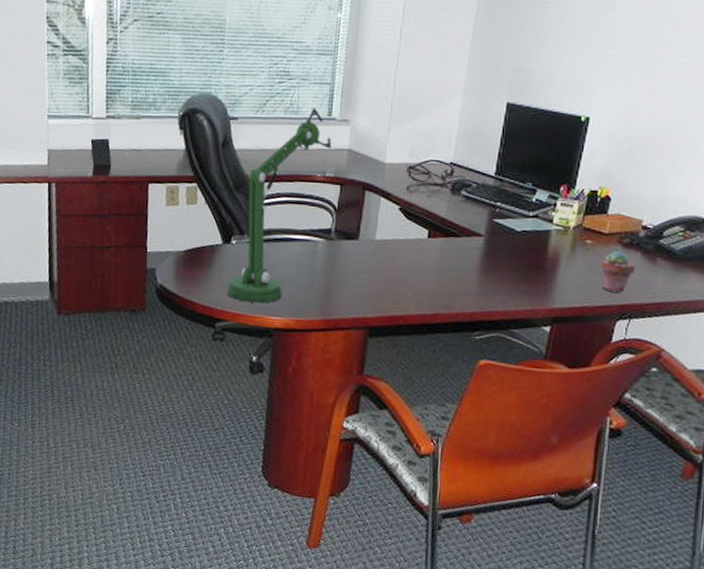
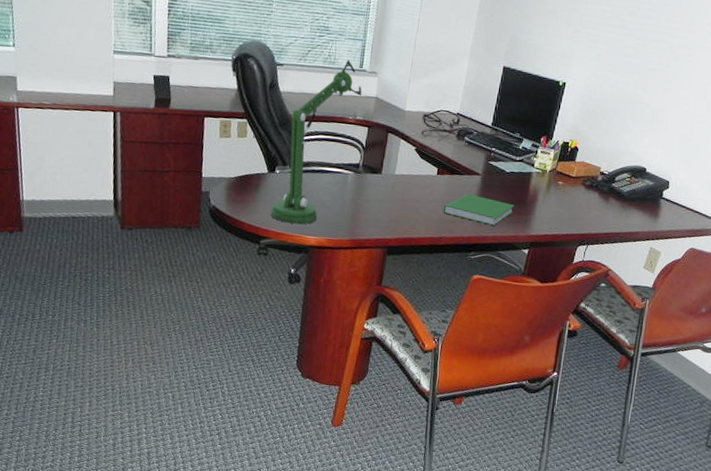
hardcover book: none [437,260,529,298] -> present [443,194,514,226]
potted succulent: present [601,250,636,293] -> none [568,191,594,224]

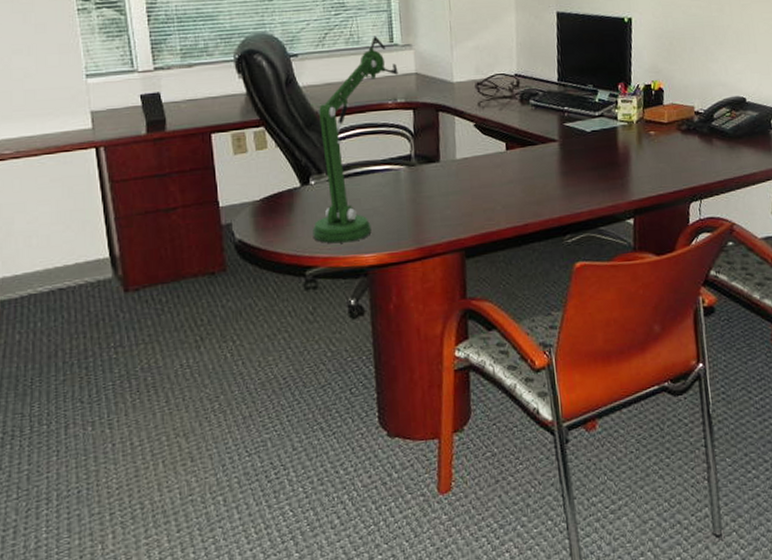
hardcover book: present [443,194,514,226] -> none [522,165,606,199]

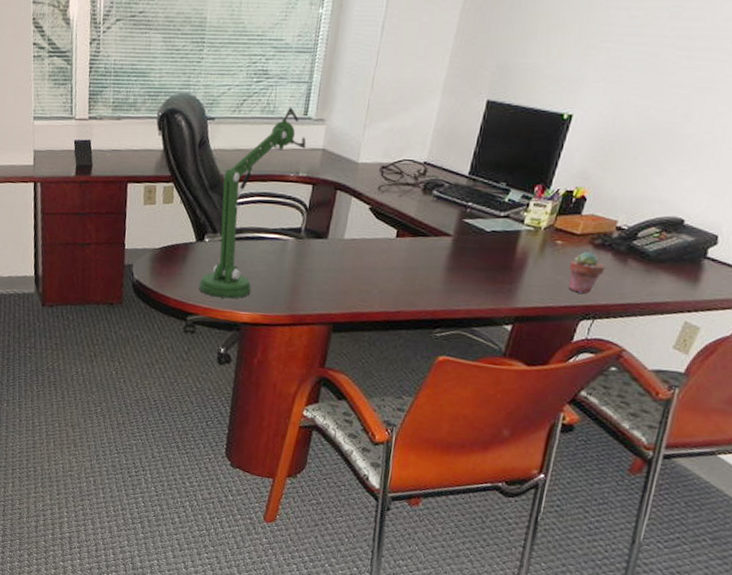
potted succulent: none [667,137,697,177] -> present [569,251,606,294]

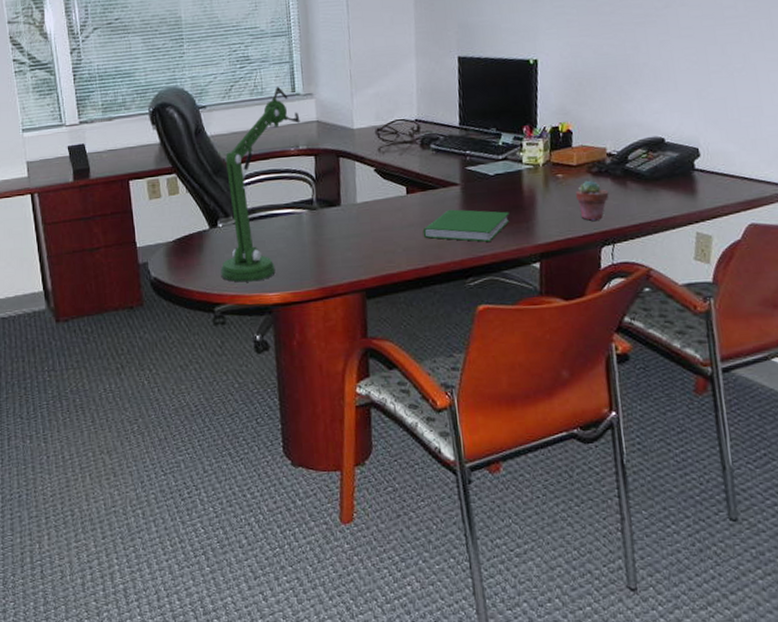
hardcover book: none [402,259,495,297] -> present [422,209,510,242]

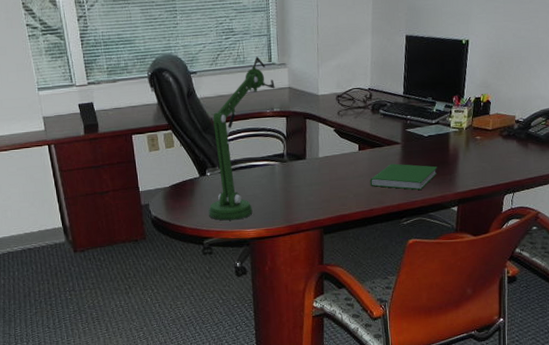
potted succulent: present [576,180,609,221] -> none [489,142,514,174]

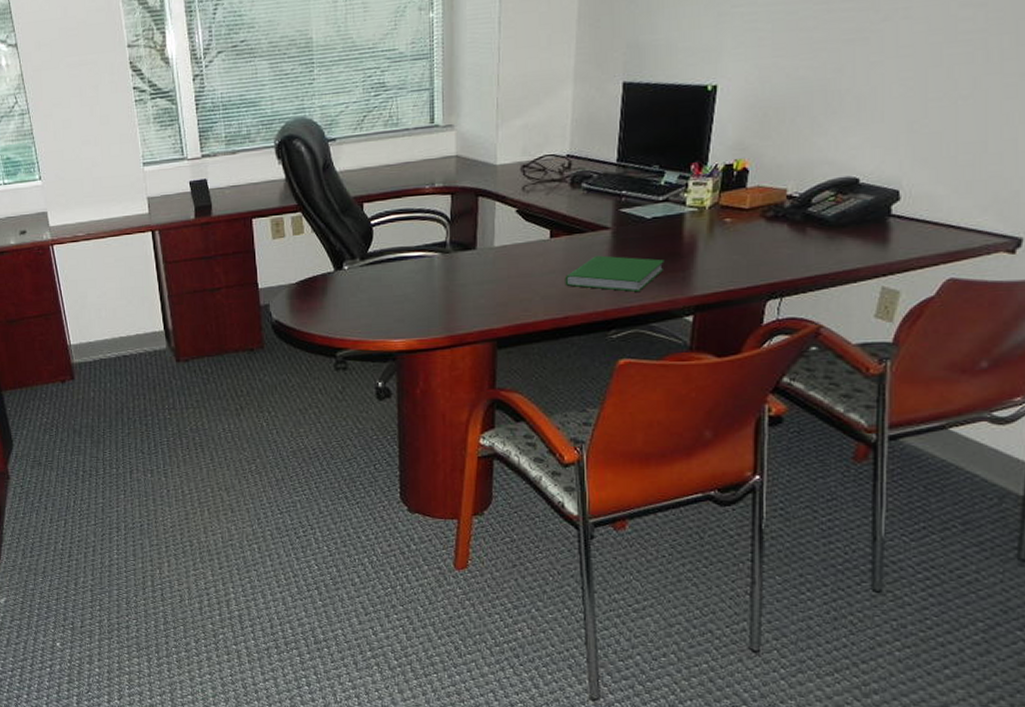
desk lamp: present [208,56,275,221] -> none [344,116,438,328]

